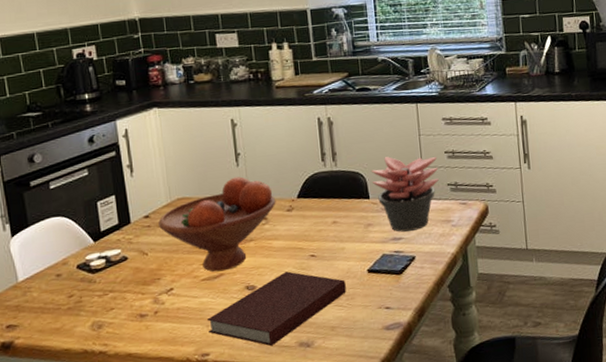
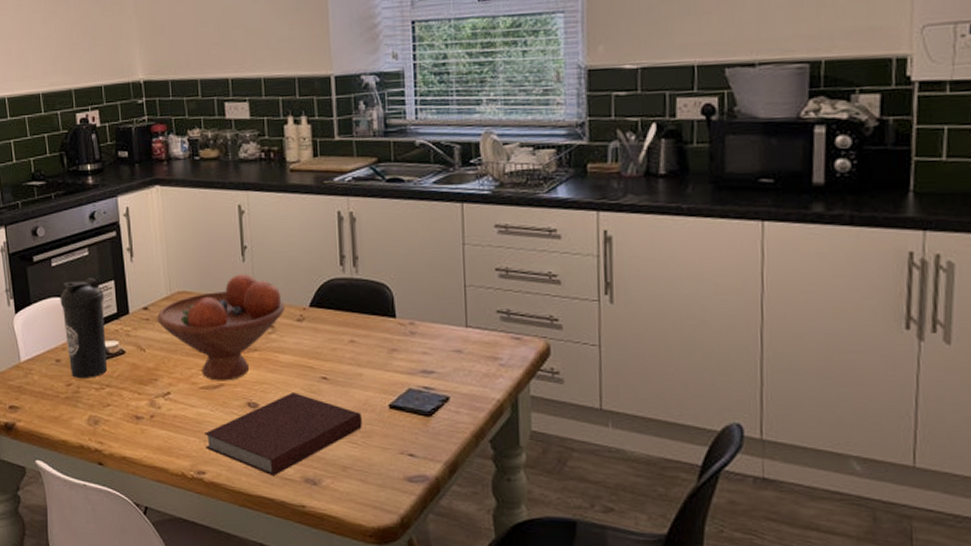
water bottle: none [59,195,111,289] -> present [60,278,108,378]
succulent plant: present [371,156,439,232] -> none [399,268,486,364]

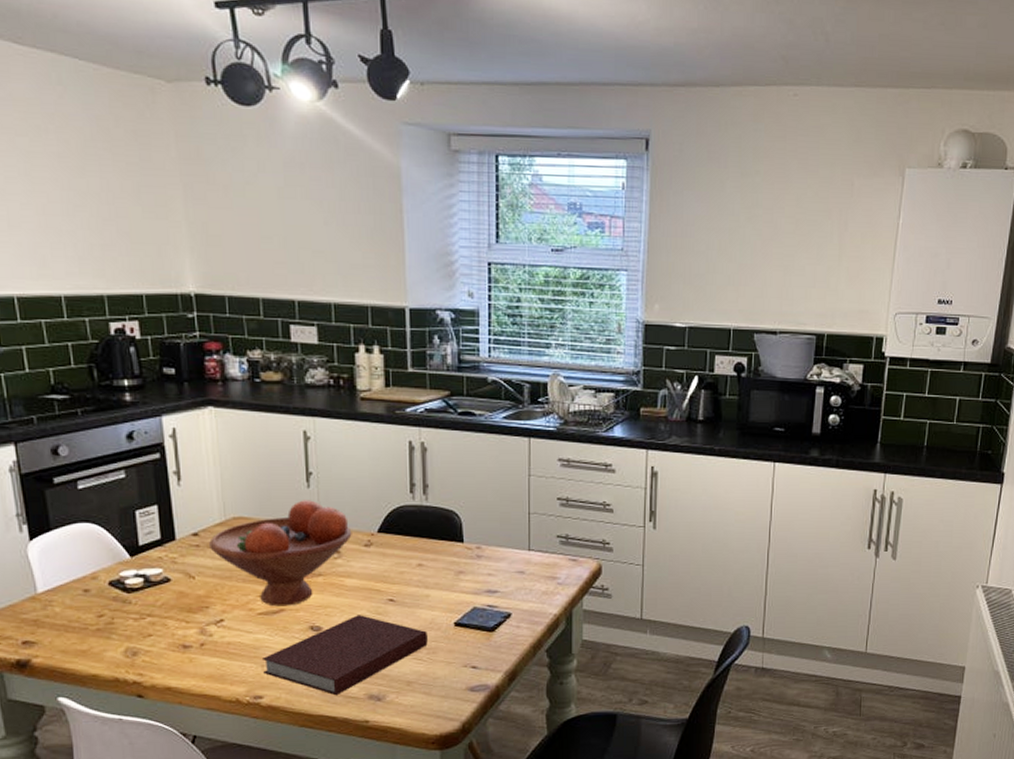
water bottle: present [60,278,108,378] -> none [88,502,149,608]

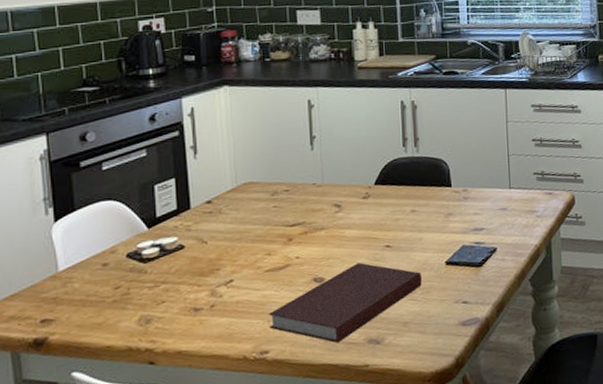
fruit bowl: present [209,500,352,607] -> none [222,161,352,263]

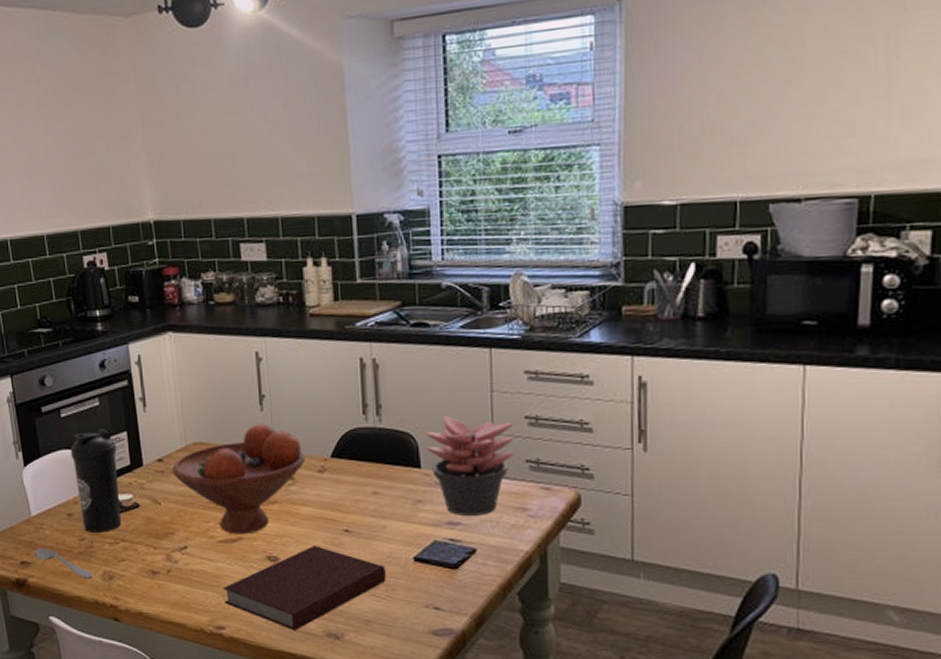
spoon: none [59,301,127,327] -> present [34,547,93,579]
water bottle: none [110,178,164,280] -> present [70,429,122,533]
fruit bowl: none [222,161,352,263] -> present [172,424,306,535]
succulent plant: none [454,143,525,222] -> present [424,416,515,516]

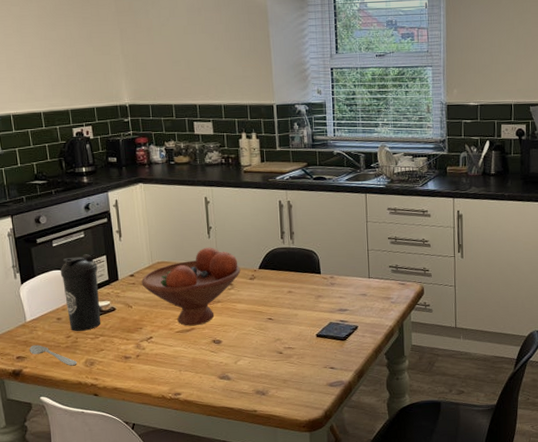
notebook: present [224,546,386,631] -> none [180,330,297,392]
succulent plant: present [424,416,515,516] -> none [323,239,382,305]

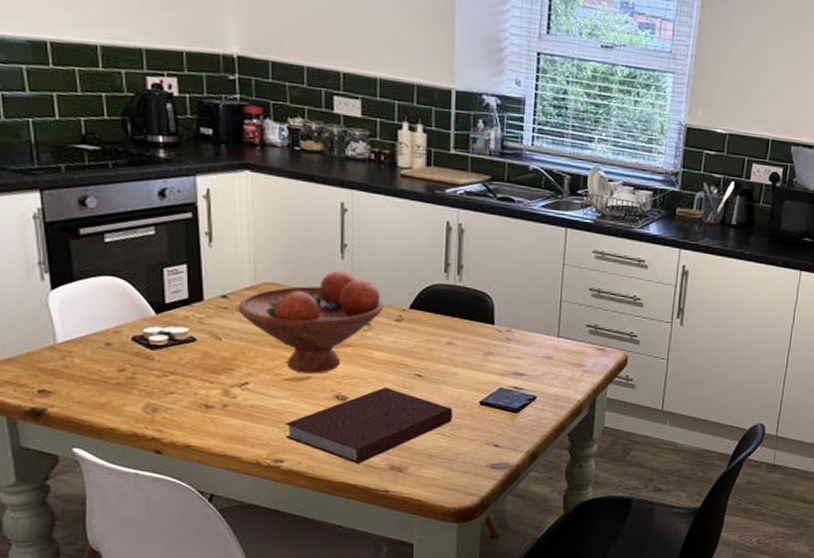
spoon: present [29,345,77,366] -> none [58,376,132,411]
water bottle: present [60,254,101,331] -> none [114,259,173,365]
notebook: none [180,330,297,392] -> present [286,387,453,465]

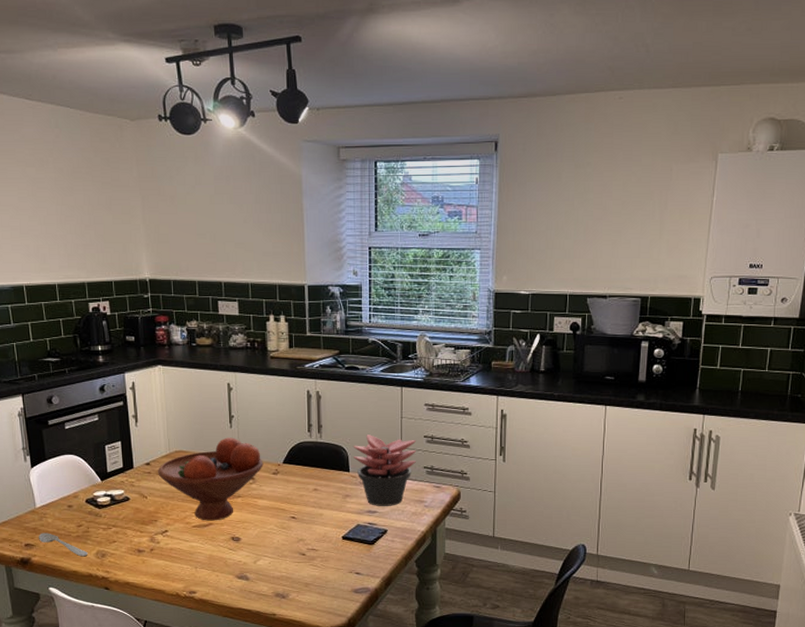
spoon: none [58,376,132,411] -> present [38,533,88,557]
notebook: present [286,387,453,465] -> none [196,529,321,593]
succulent plant: none [500,281,580,369] -> present [353,435,417,506]

